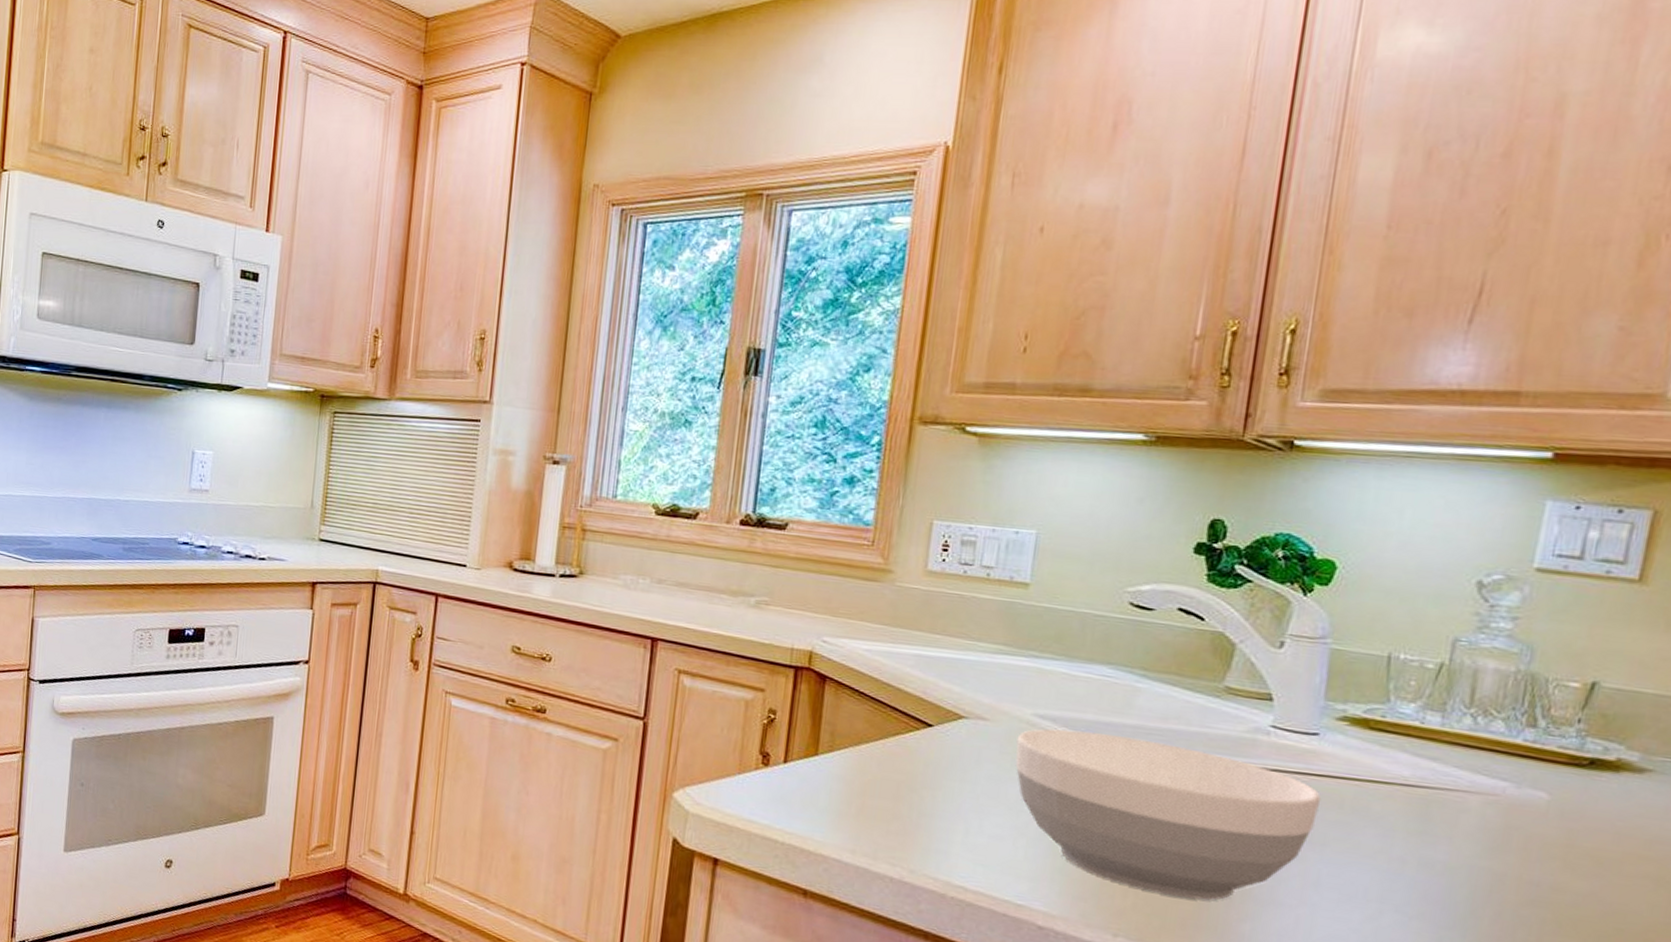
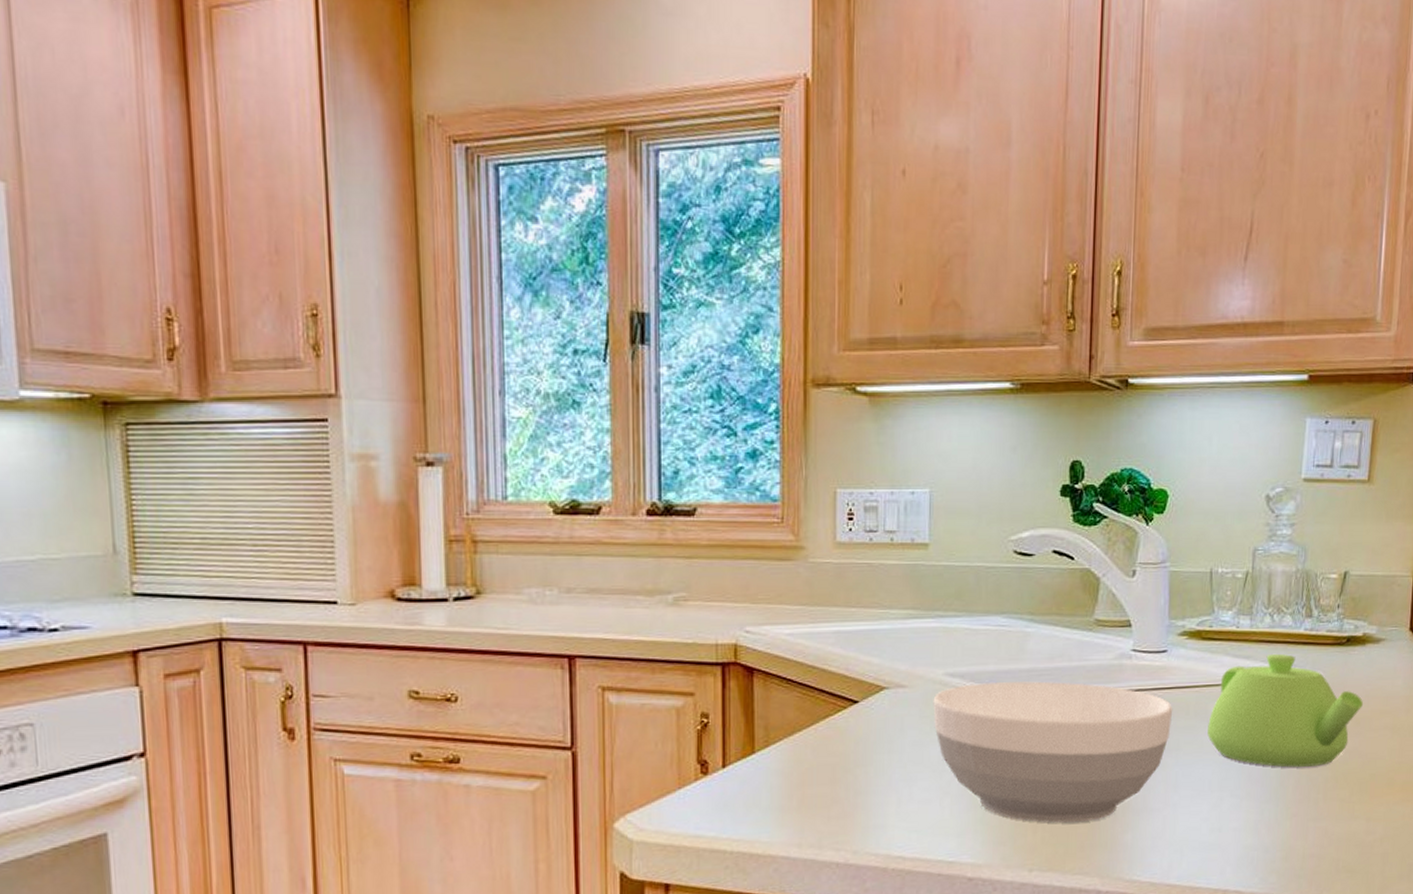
teakettle: none [1367,761,1612,903] -> present [1207,654,1364,767]

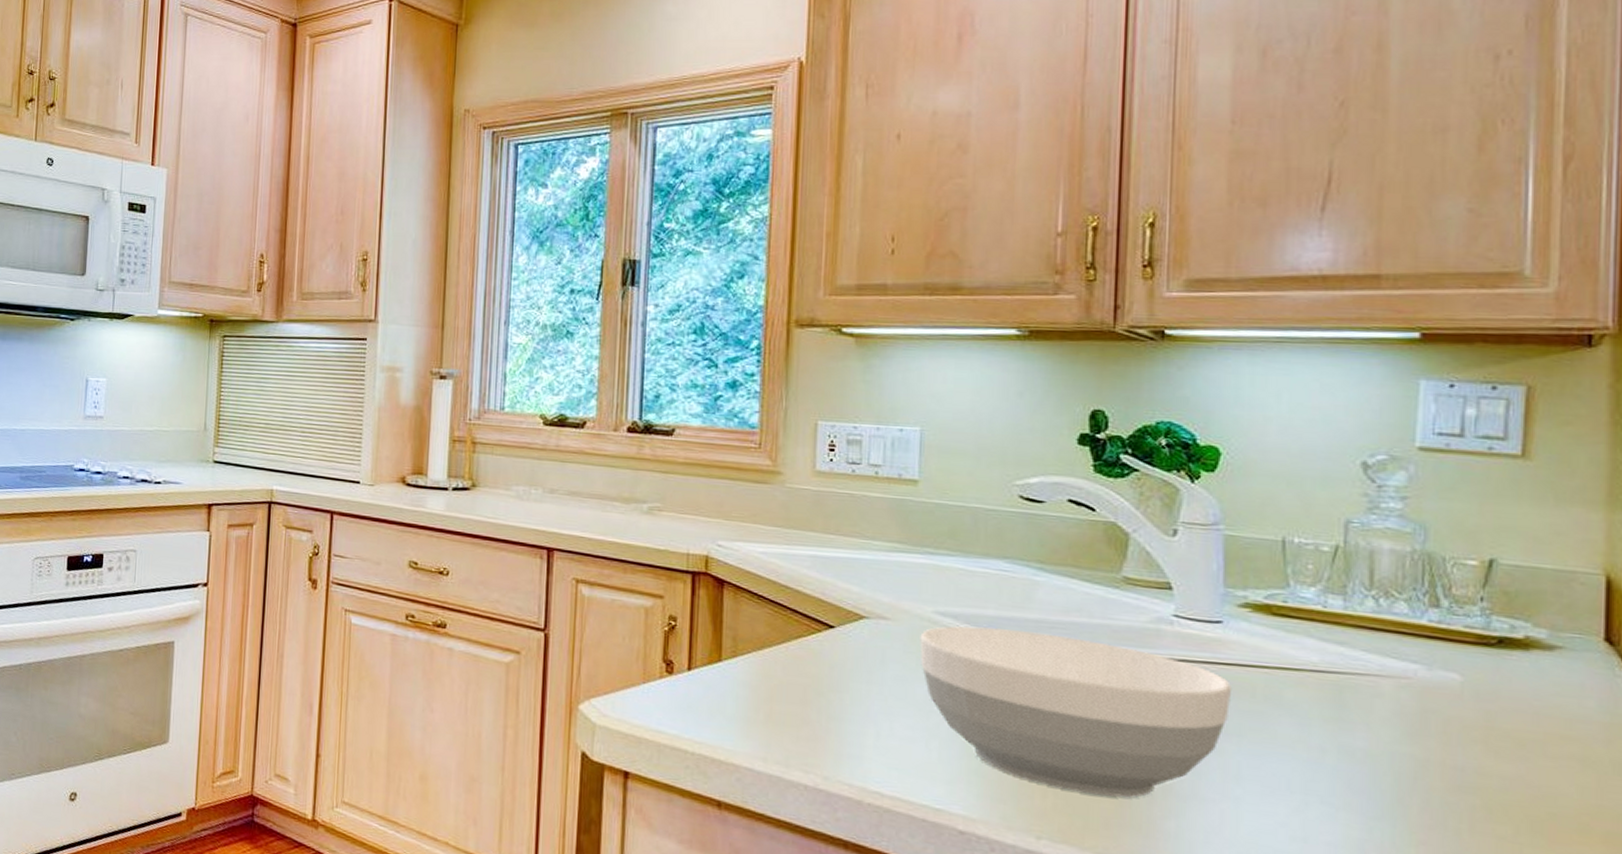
teakettle: present [1207,654,1364,767] -> none [1283,644,1531,789]

